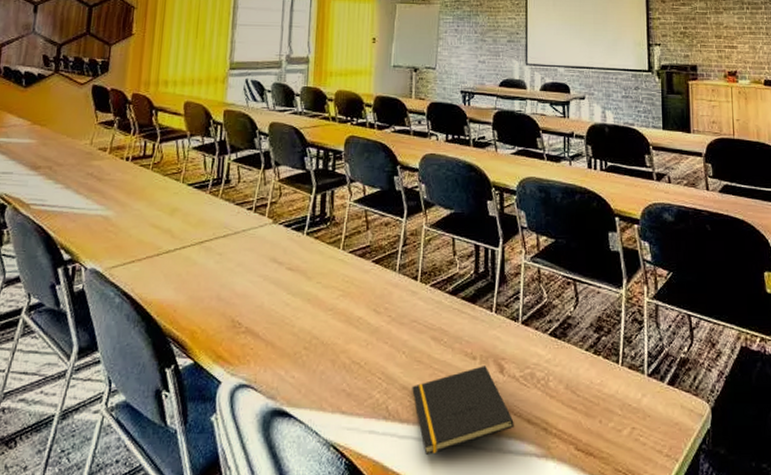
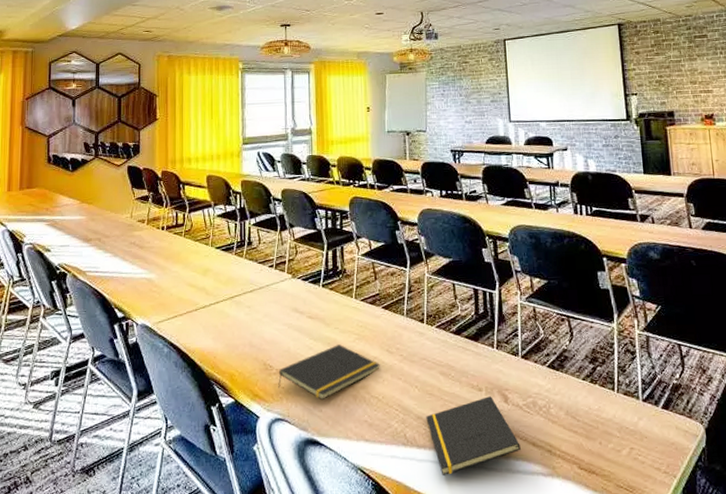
notepad: none [246,301,365,364] -> present [278,345,380,400]

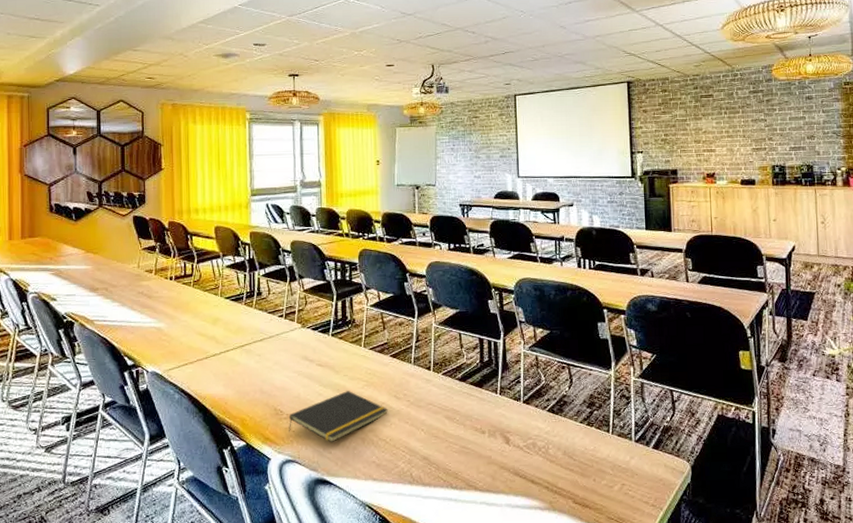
notepad: present [426,396,521,475] -> none [431,438,520,510]

